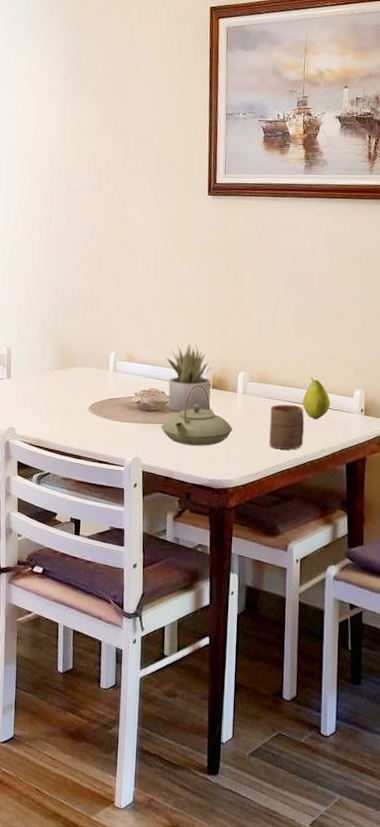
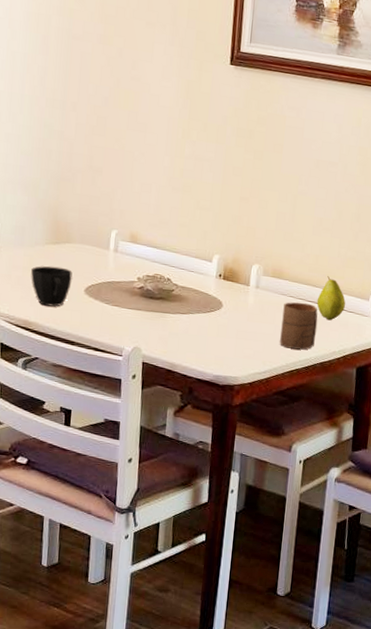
cup: none [42,389,78,425] -> present [31,266,73,307]
teapot: present [161,385,233,446] -> none [165,274,243,340]
succulent plant: present [166,342,212,413] -> none [174,227,224,303]

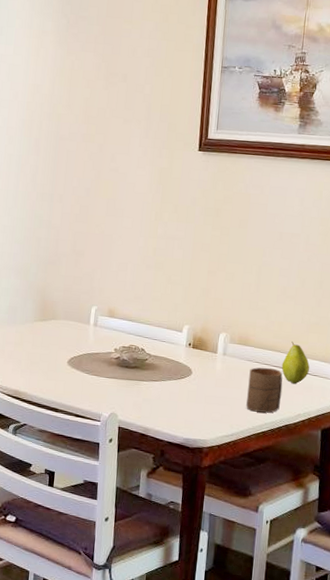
cup: present [31,266,73,307] -> none [21,340,57,378]

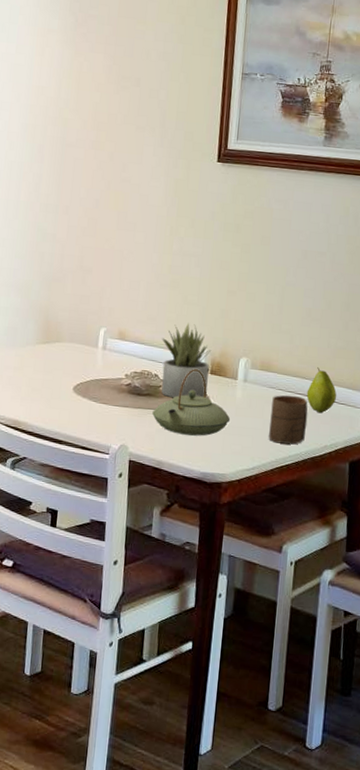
teapot: none [139,343,211,405] -> present [152,369,231,436]
succulent plant: none [148,300,194,371] -> present [161,322,212,399]

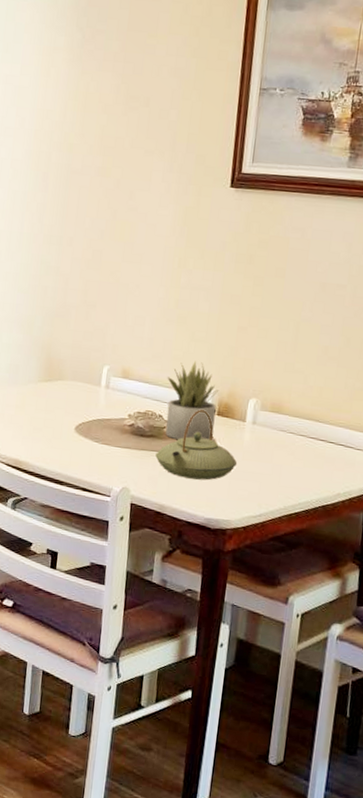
cup: present [269,395,308,445] -> none [277,439,321,492]
fruit: present [306,367,337,414] -> none [319,410,353,459]

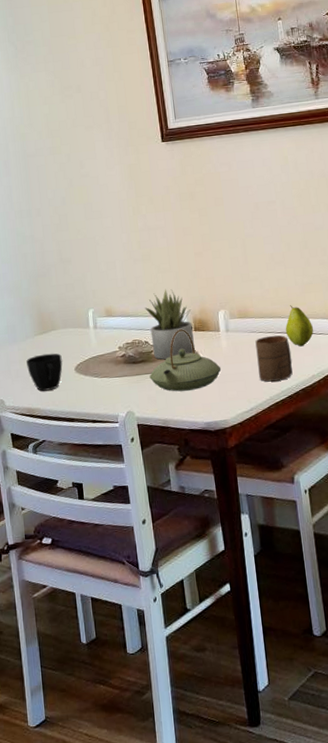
cup: none [23,404,64,446] -> present [26,353,63,391]
cup: none [277,439,321,492] -> present [255,335,293,382]
fruit: none [319,410,353,459] -> present [285,305,314,347]

